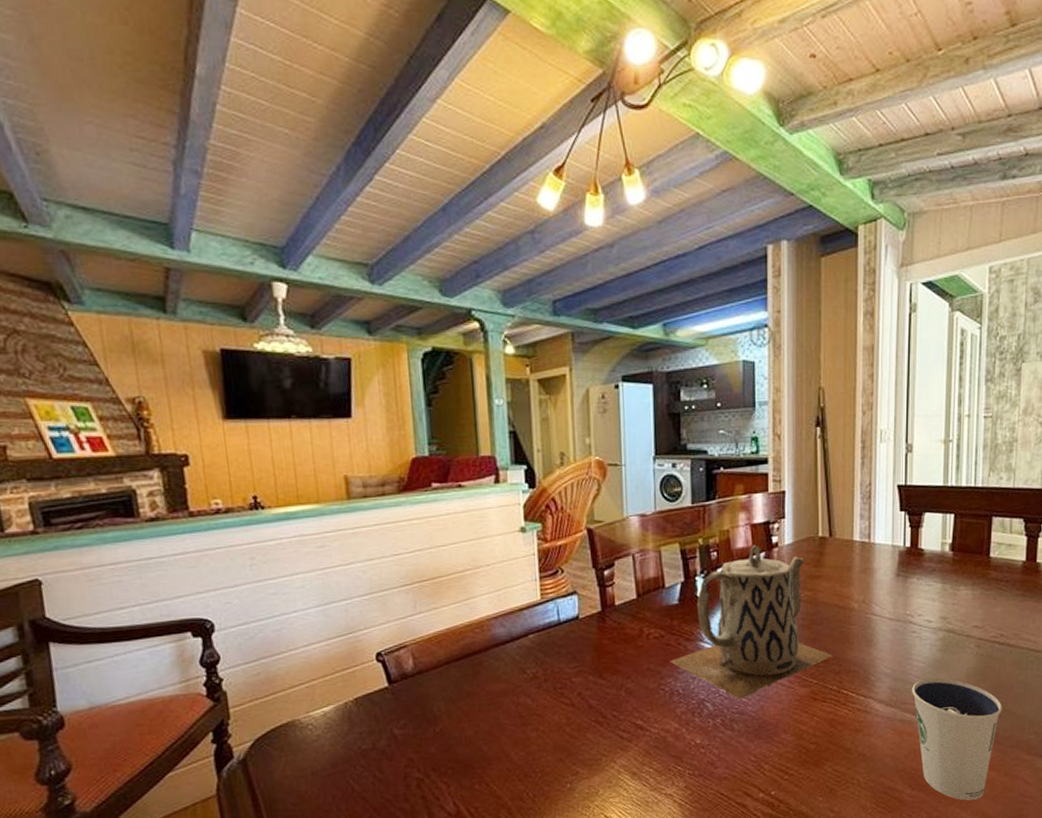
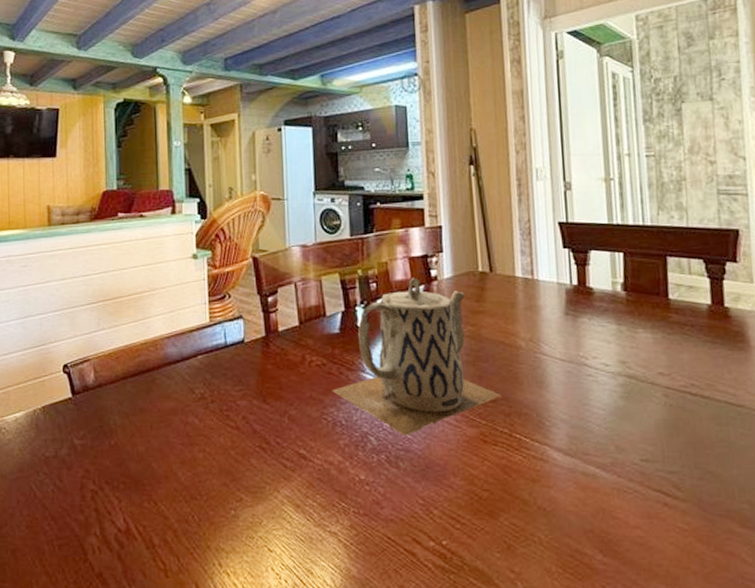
dixie cup: present [912,678,1002,801] -> none [593,428,704,576]

